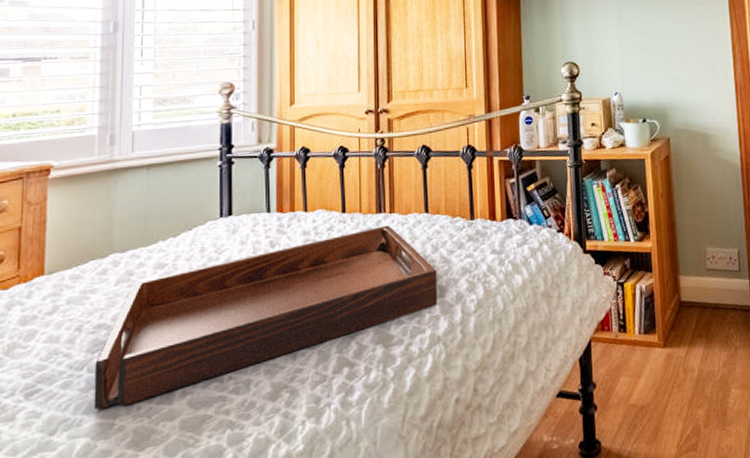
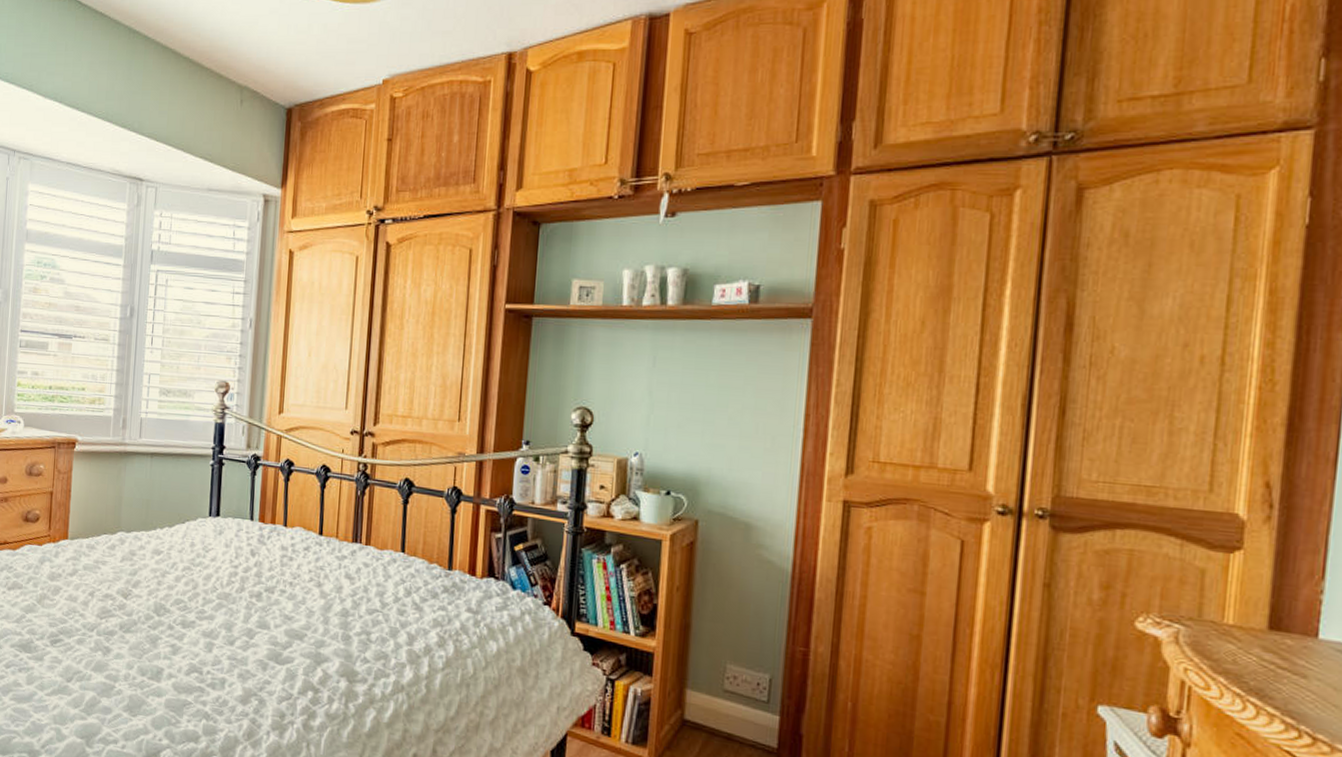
serving tray: present [93,225,438,410] -> none [100,556,407,673]

